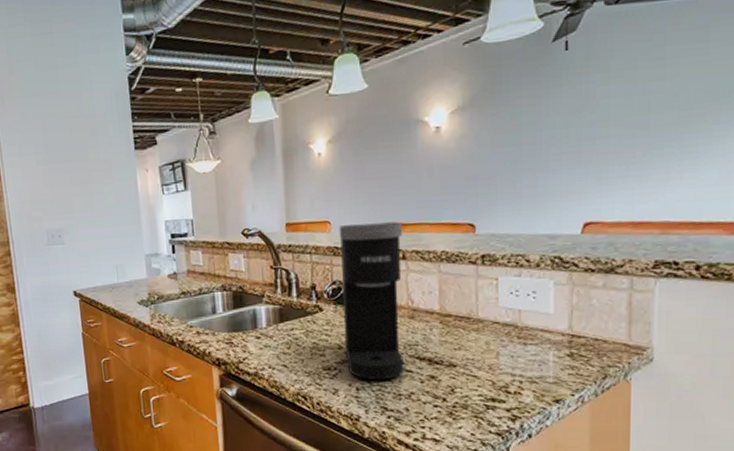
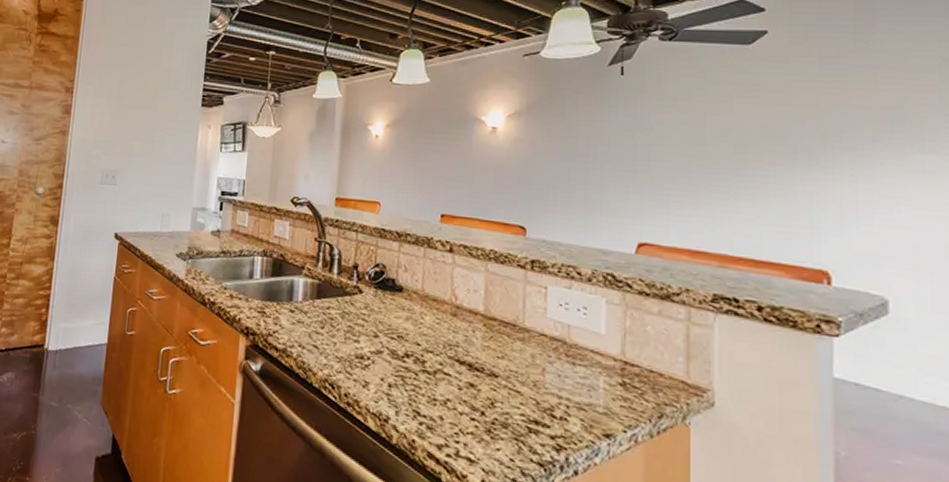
coffee maker: present [338,221,404,381] -> none [381,208,451,380]

